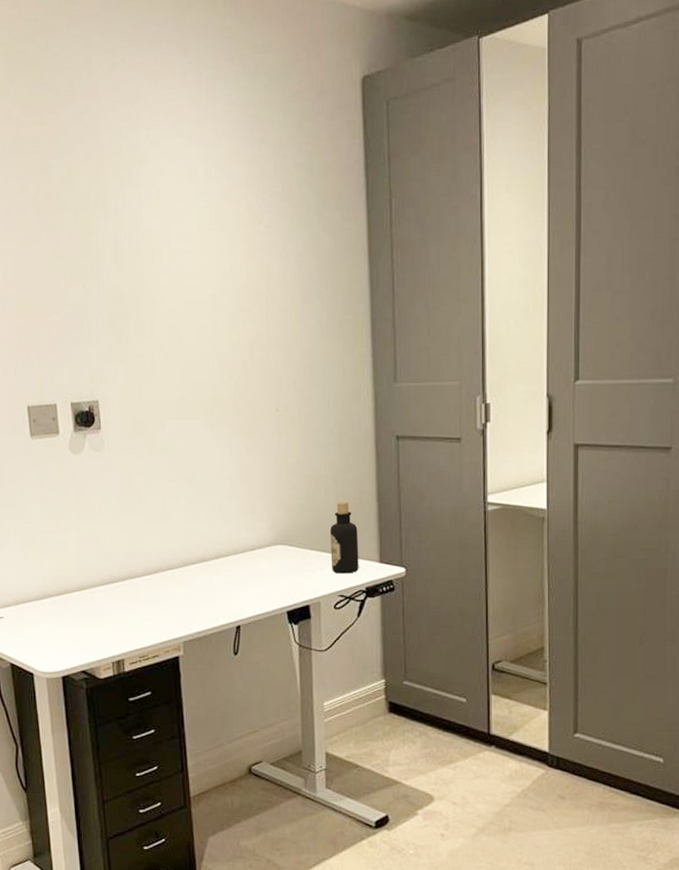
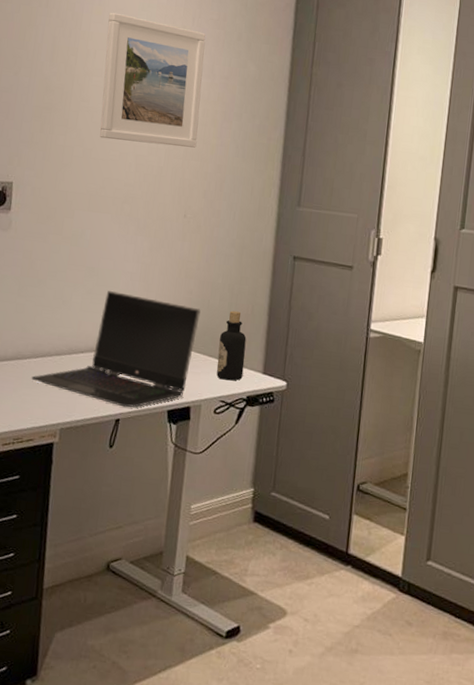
laptop computer: none [147,498,307,613] -> present [31,291,201,408]
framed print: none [169,203,279,341] -> present [100,12,206,148]

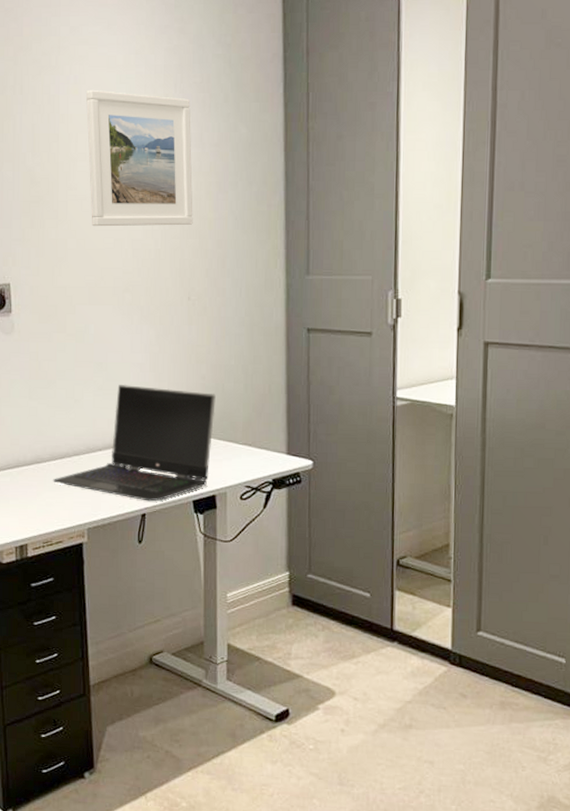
bottle: present [216,310,247,381] -> none [238,392,267,465]

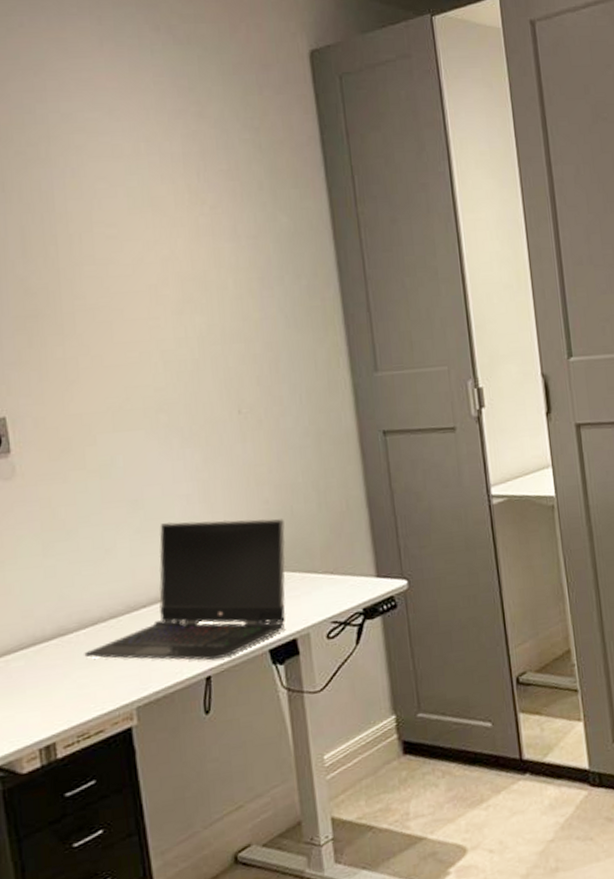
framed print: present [86,89,193,227] -> none [88,183,235,340]

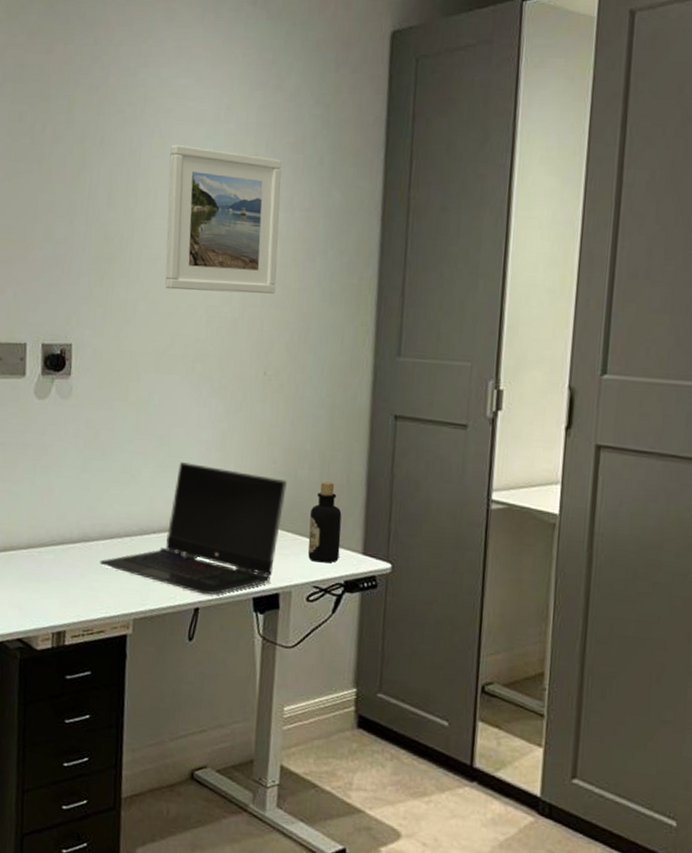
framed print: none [88,183,235,340] -> present [165,144,282,294]
bottle: none [314,510,353,597] -> present [308,481,342,563]

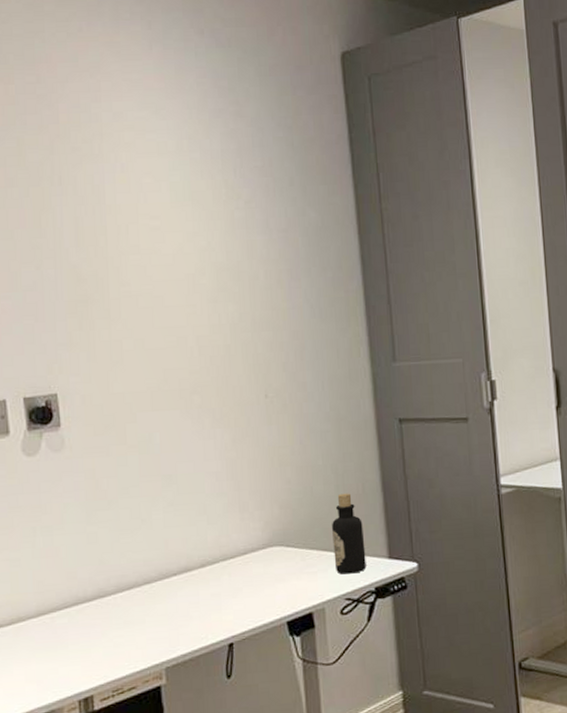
laptop computer: present [100,462,287,595] -> none [120,497,305,629]
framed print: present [165,144,282,294] -> none [136,177,265,325]

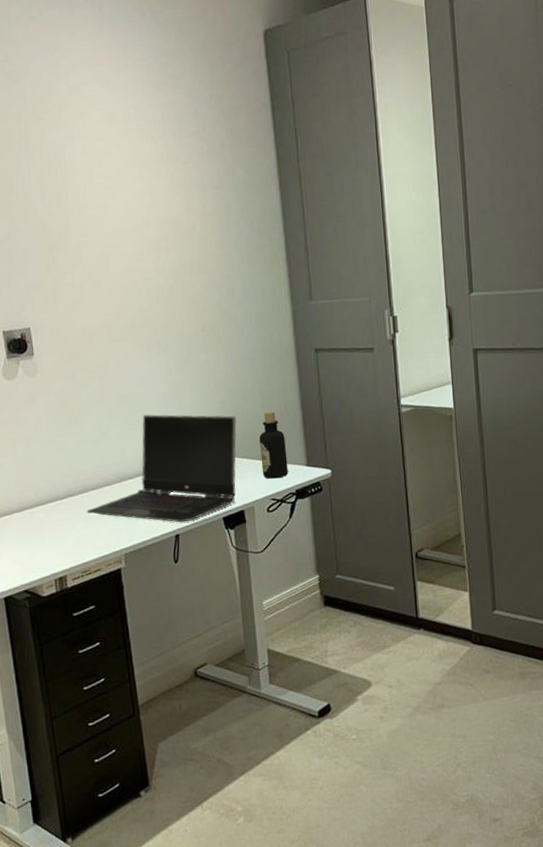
laptop computer: none [120,497,305,629] -> present [87,414,237,523]

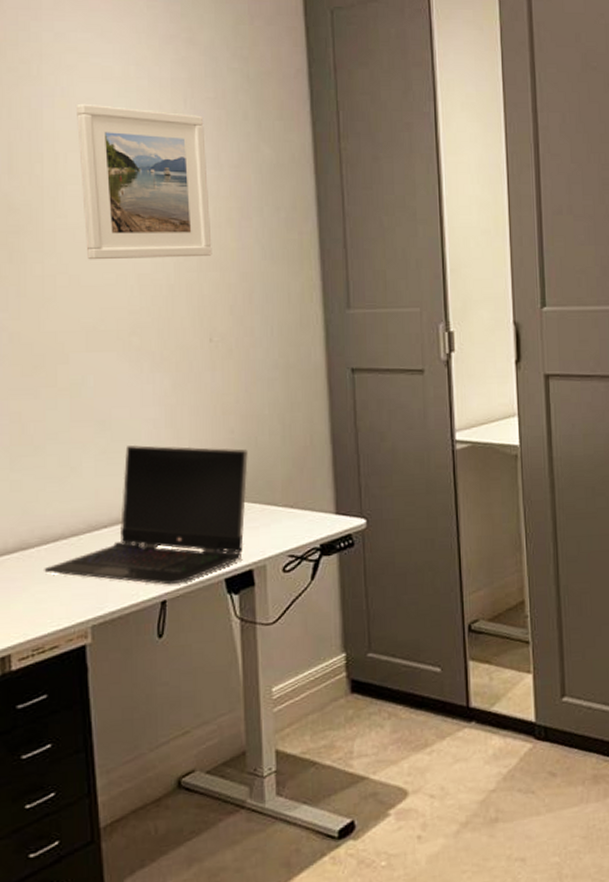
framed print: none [91,143,201,269] -> present [77,103,212,260]
bottle: present [259,411,288,479] -> none [275,444,312,530]

